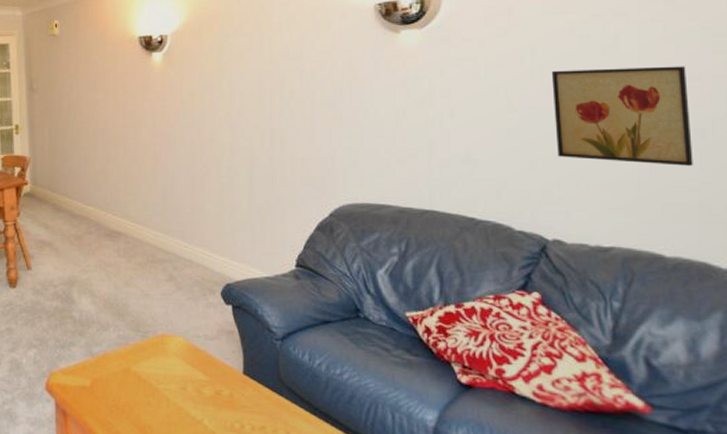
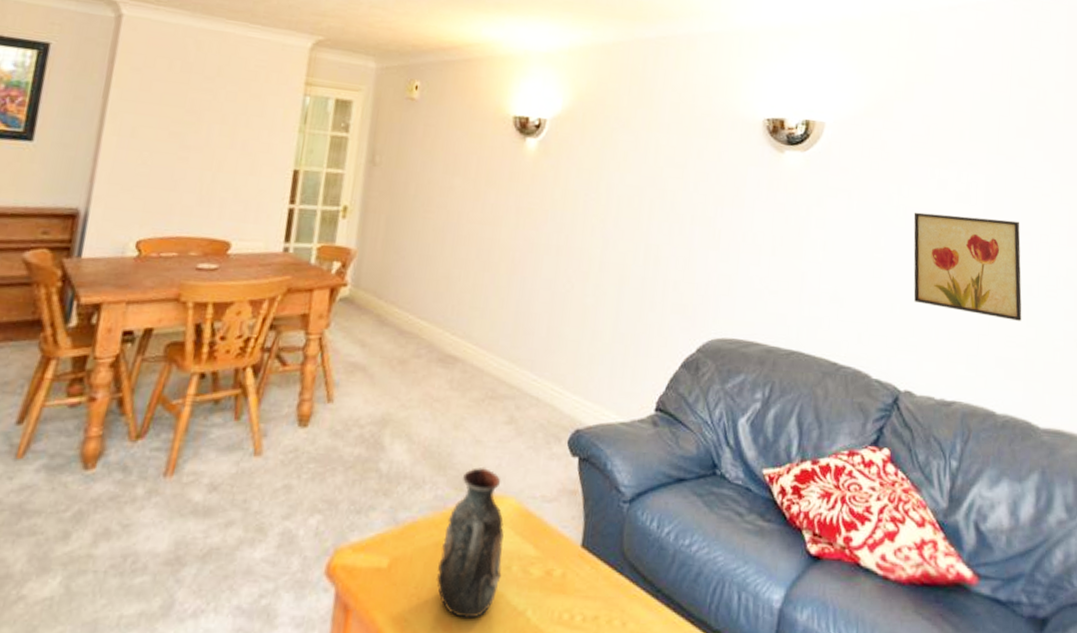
decorative vase: none [128,313,180,424] -> present [437,466,504,619]

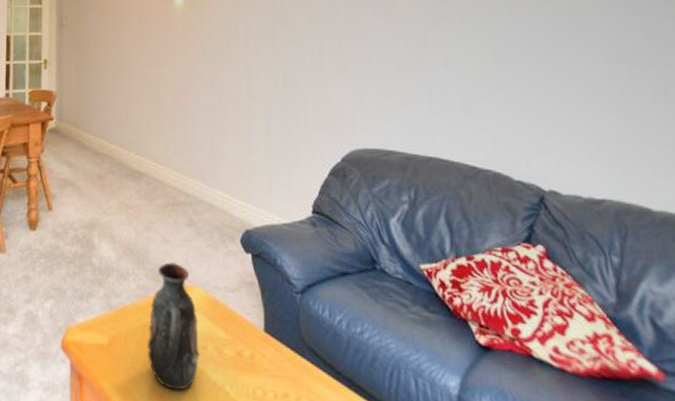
wall art: present [913,212,1022,321] -> none [528,26,663,121]

